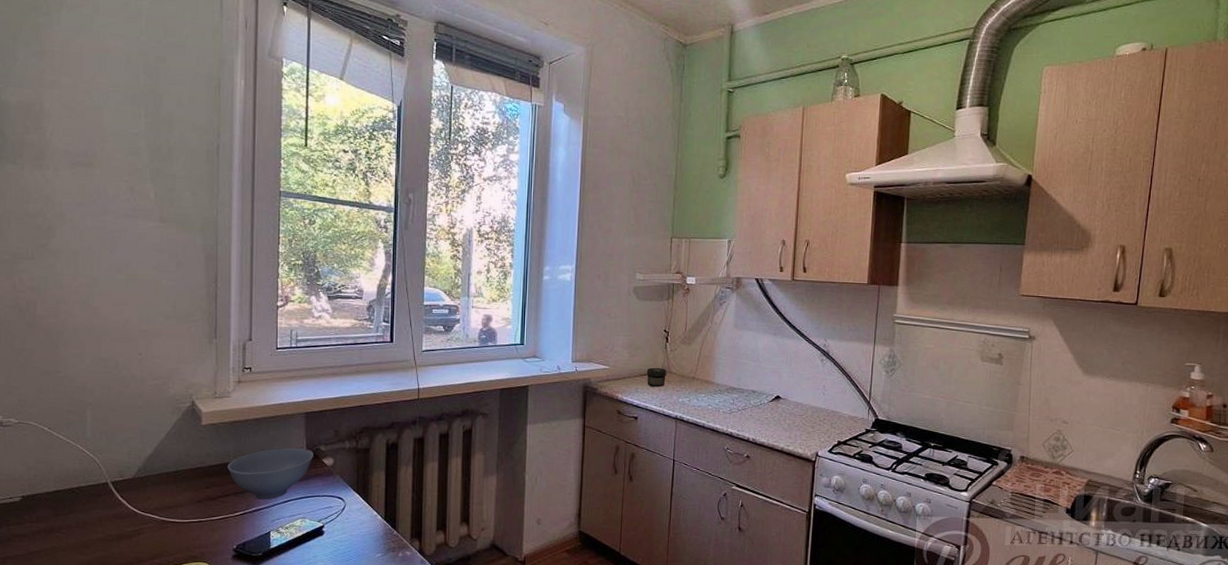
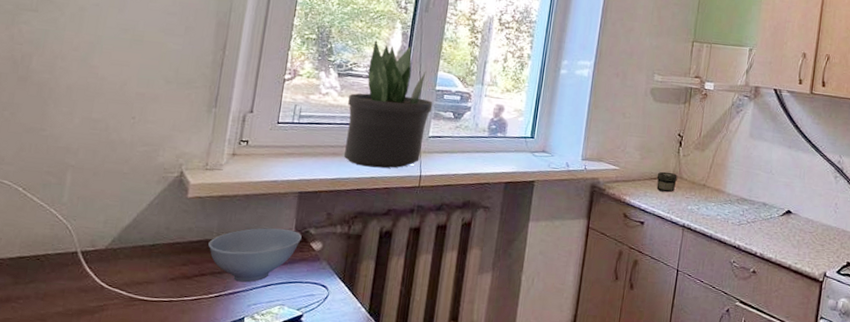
planter: none [341,261,423,384] -> present [344,40,433,168]

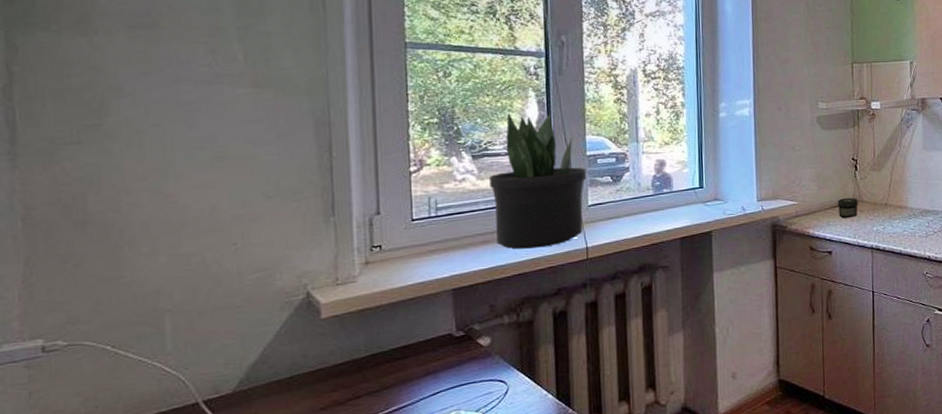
bowl: present [208,227,302,283] -> none [357,330,466,396]

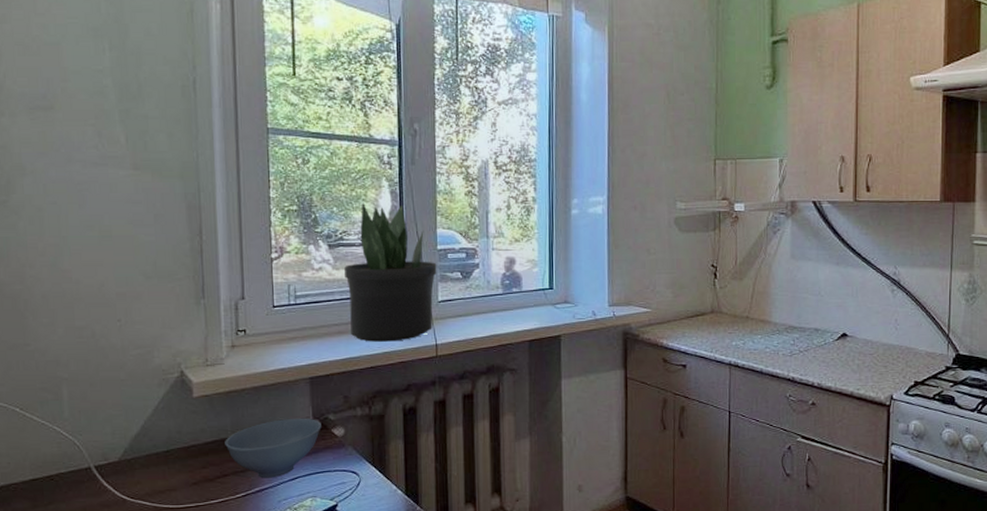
bowl: none [357,330,466,396] -> present [225,418,321,478]
jar: present [837,197,858,219] -> none [693,307,716,330]

